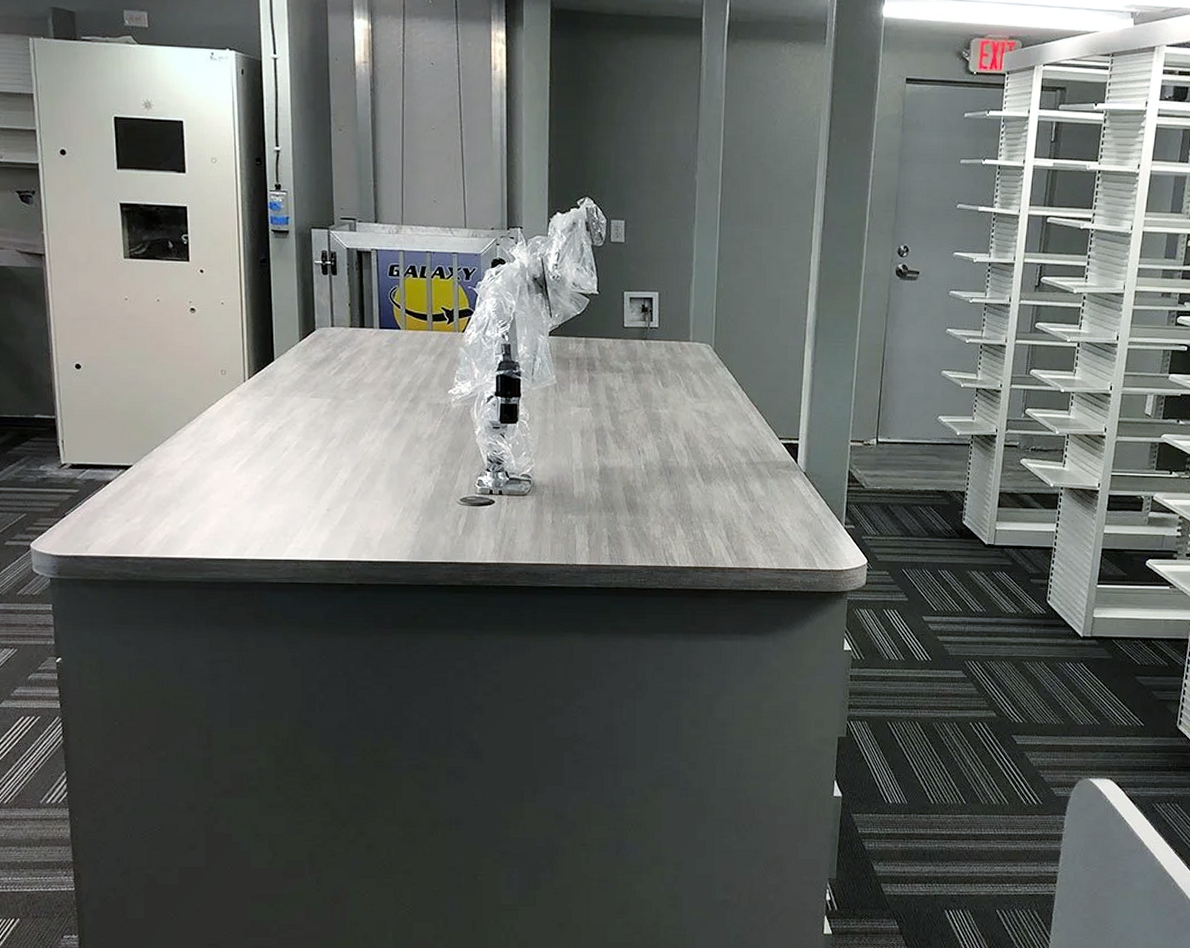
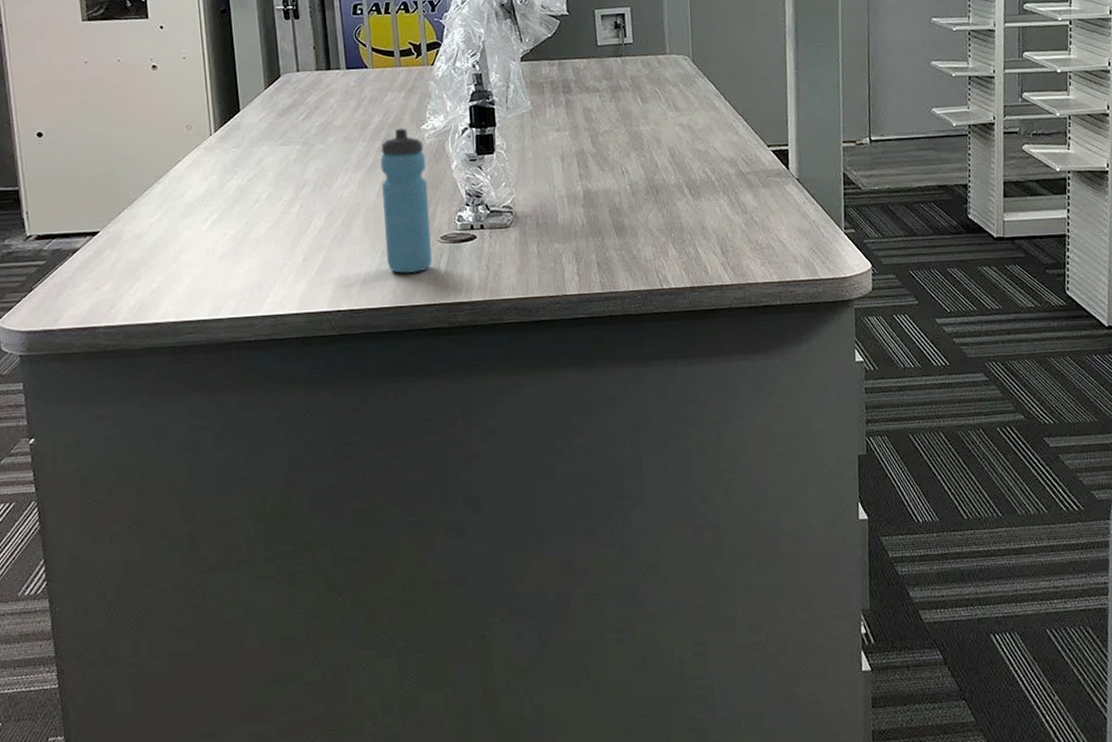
water bottle: none [407,390,451,532] -> present [380,128,432,274]

